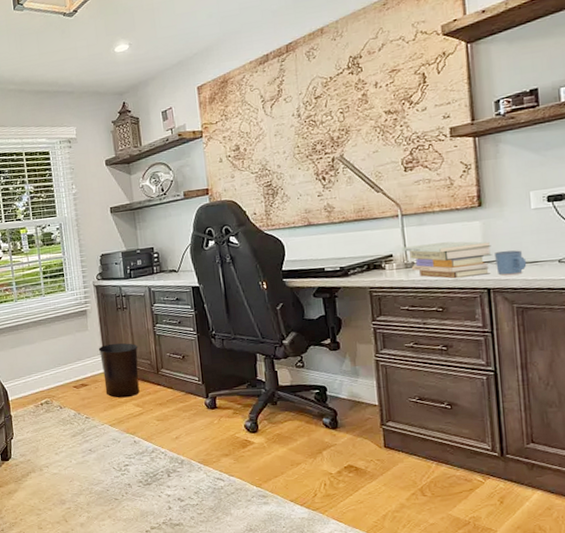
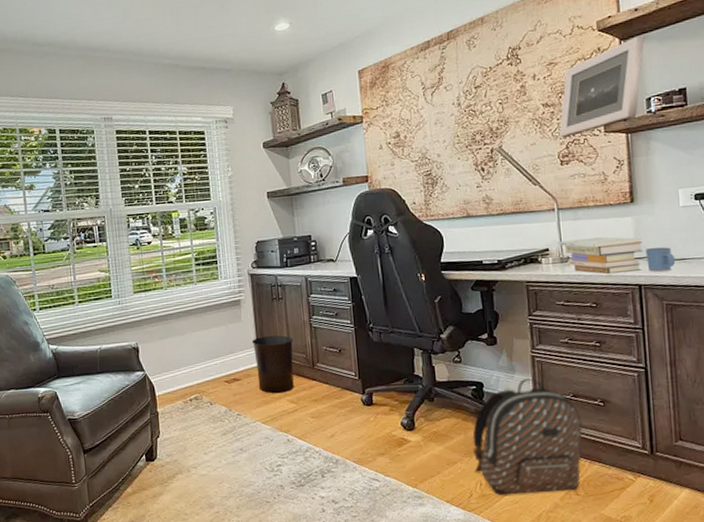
backpack: none [316,381,429,495] -> present [472,377,583,495]
picture frame: none [402,38,493,145] -> present [559,36,645,138]

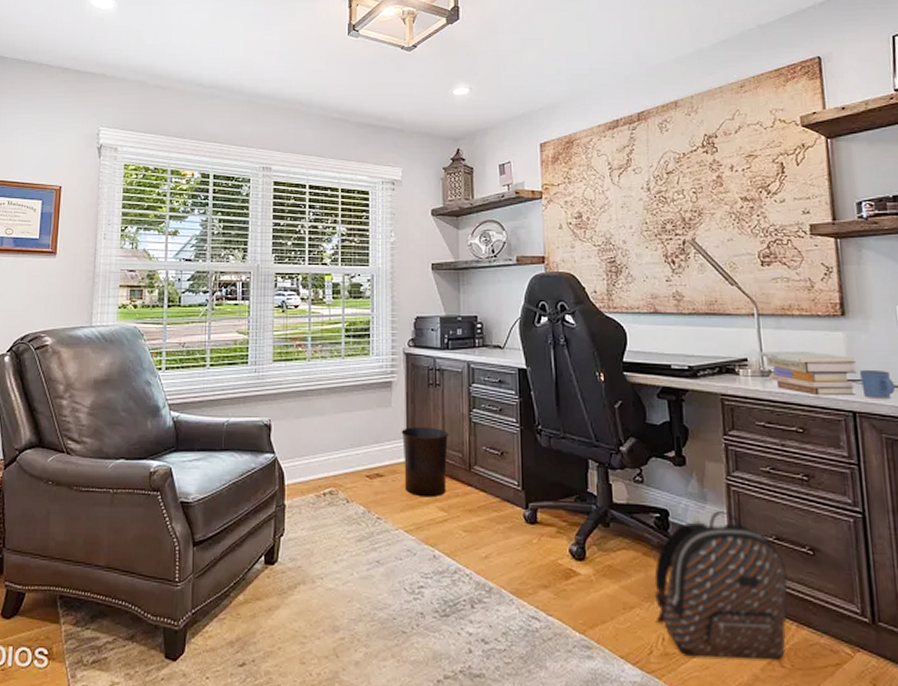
picture frame: present [559,36,645,138] -> none [759,135,854,237]

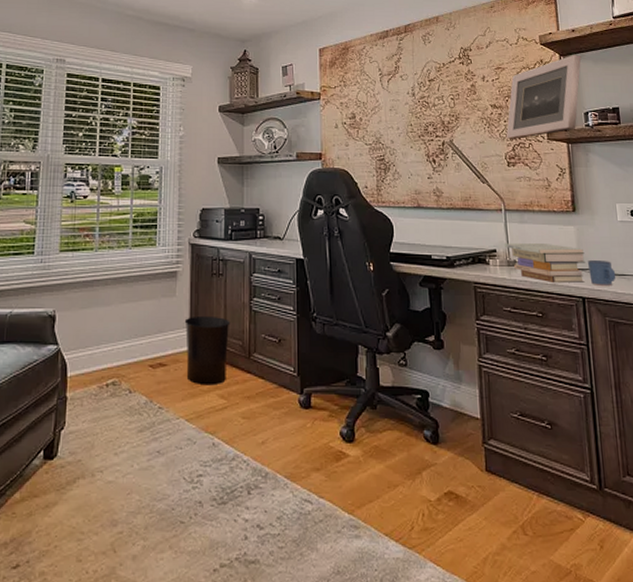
backpack: present [654,510,788,660] -> none [416,390,530,530]
picture frame: none [759,135,854,237] -> present [506,54,582,140]

